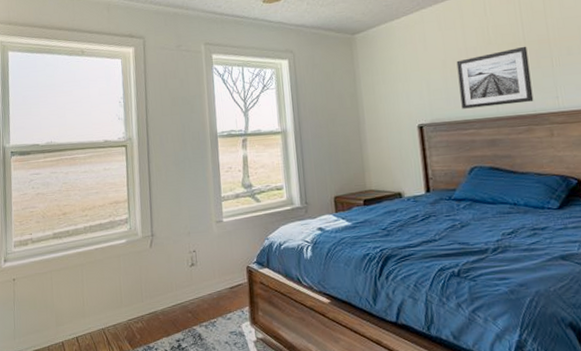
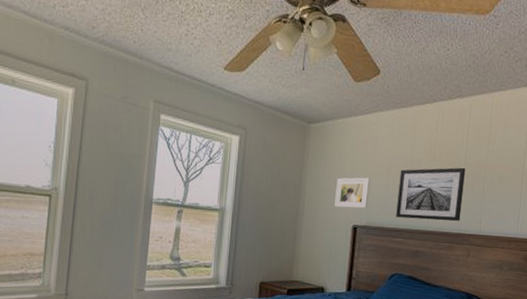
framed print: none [392,74,430,110] -> present [334,177,371,209]

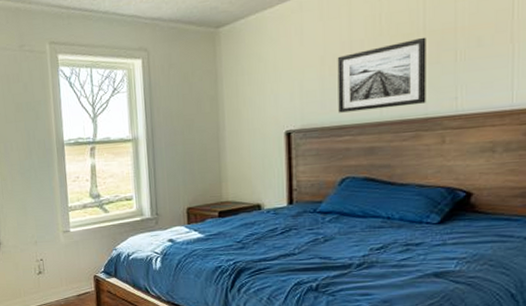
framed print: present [334,177,371,209] -> none [259,73,301,114]

